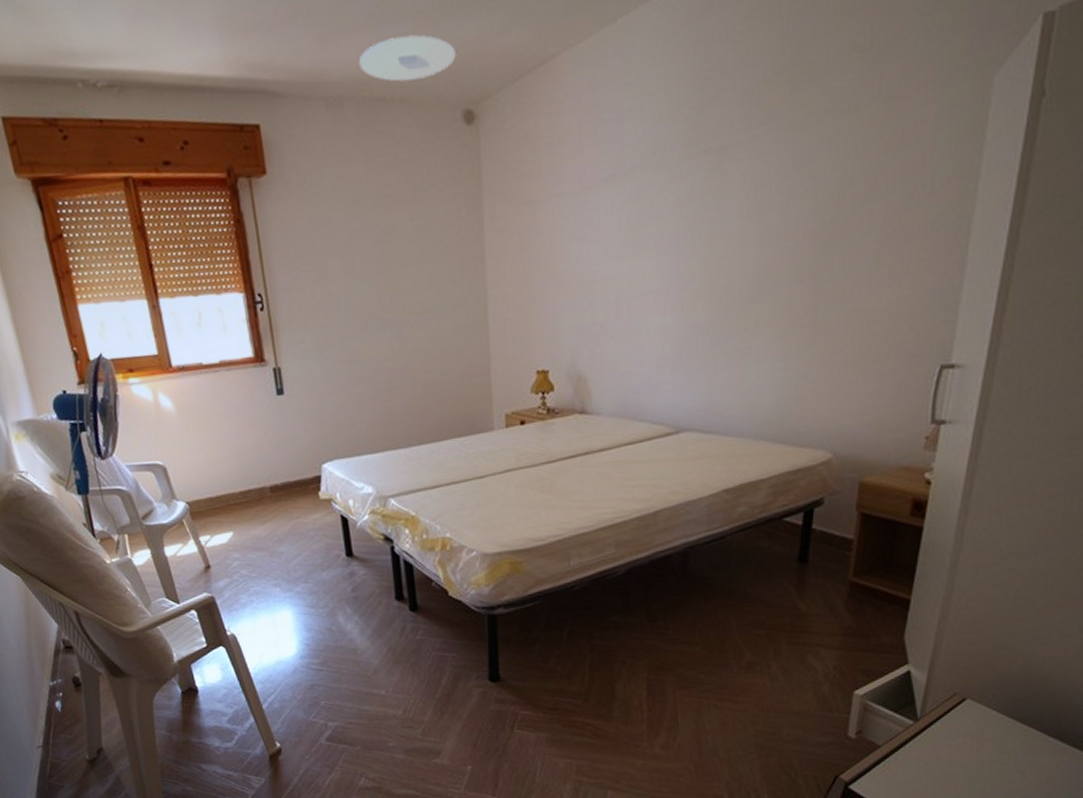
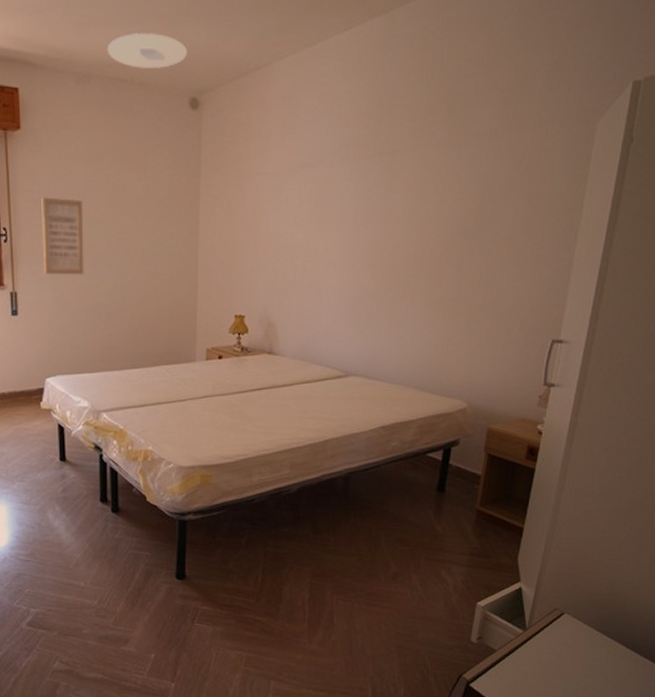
wall art: none [298,251,355,343] -> present [41,197,84,275]

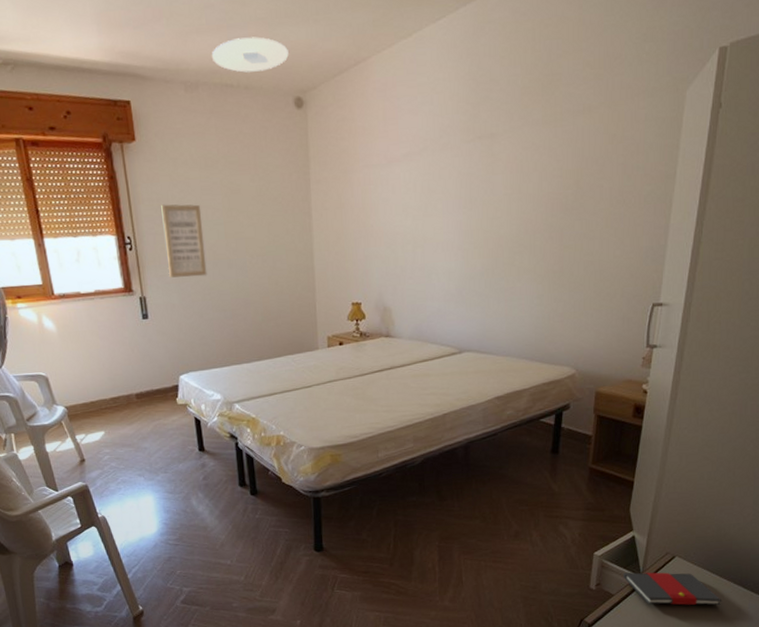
book: none [507,626,613,670] -> present [623,572,722,606]

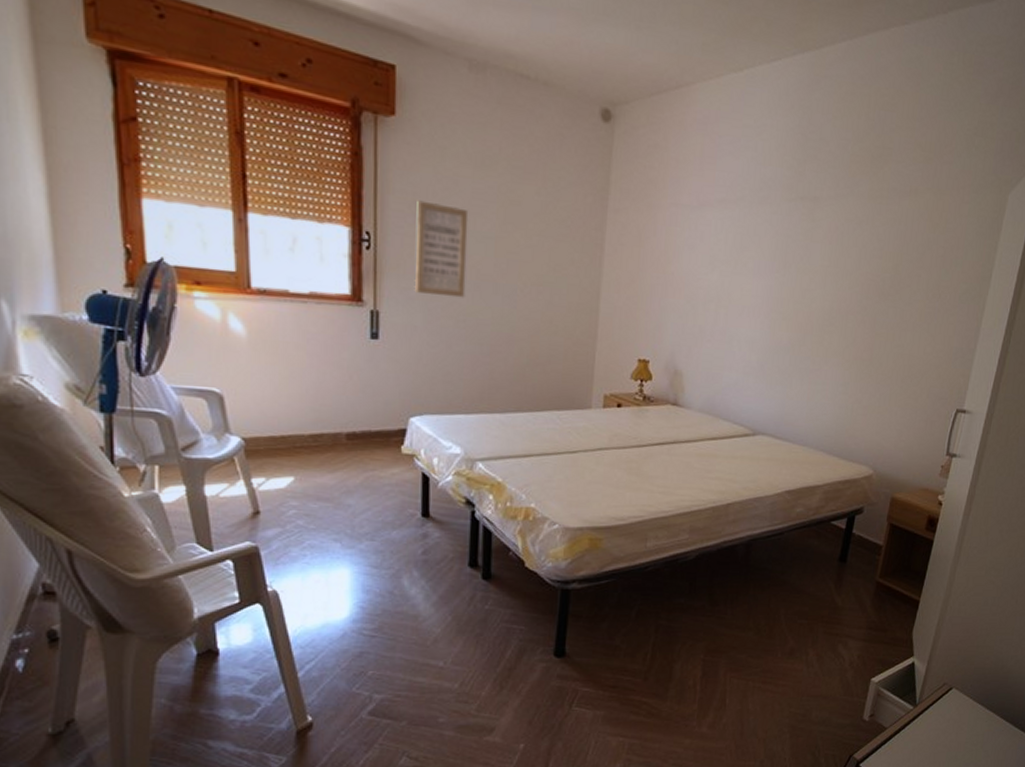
ceiling light: present [211,36,289,73] -> none [507,23,602,70]
book: present [623,572,722,606] -> none [898,703,993,745]

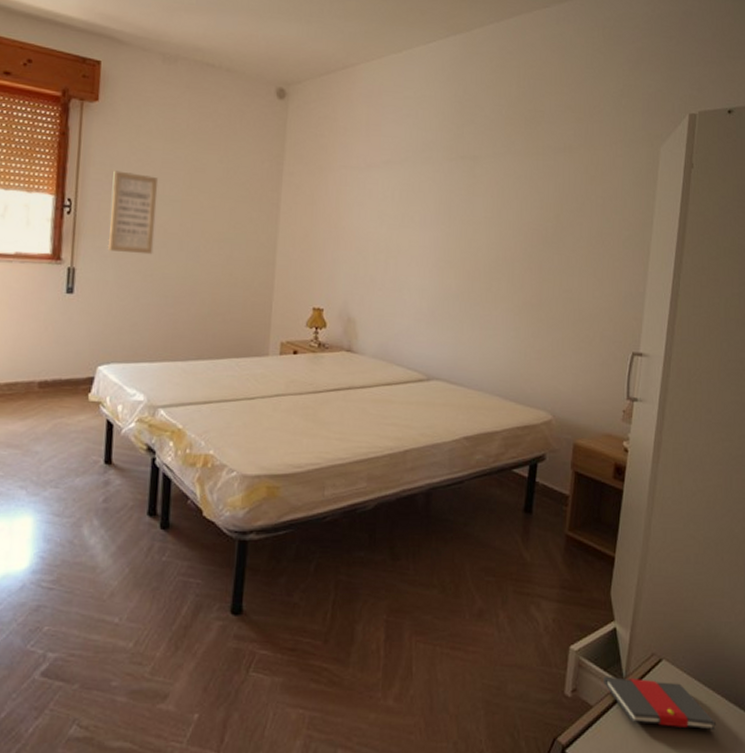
book: none [898,703,993,745] -> present [603,676,717,730]

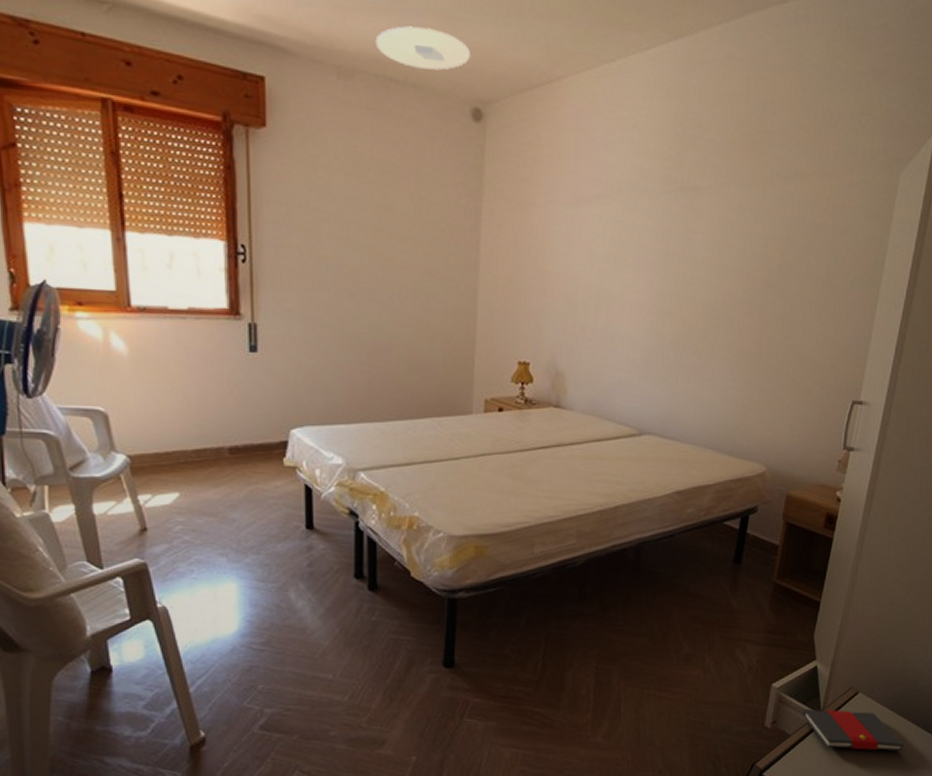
wall art: present [107,170,159,255] -> none [290,211,342,307]
ceiling light: none [196,22,277,58] -> present [375,26,470,71]

